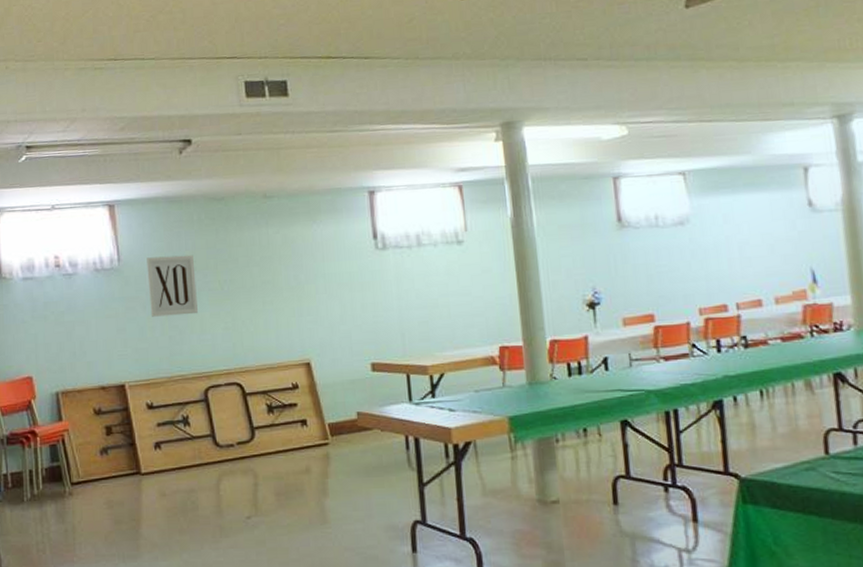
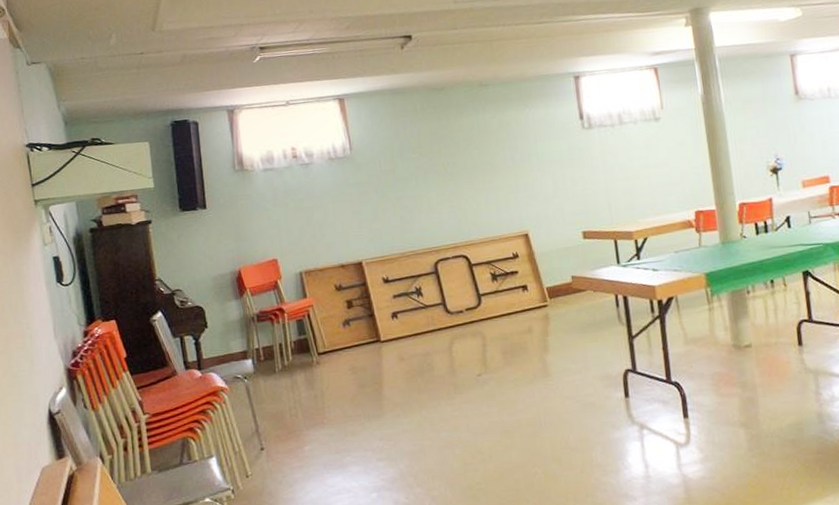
wall art: present [146,254,198,317] -> none [376,141,425,199]

